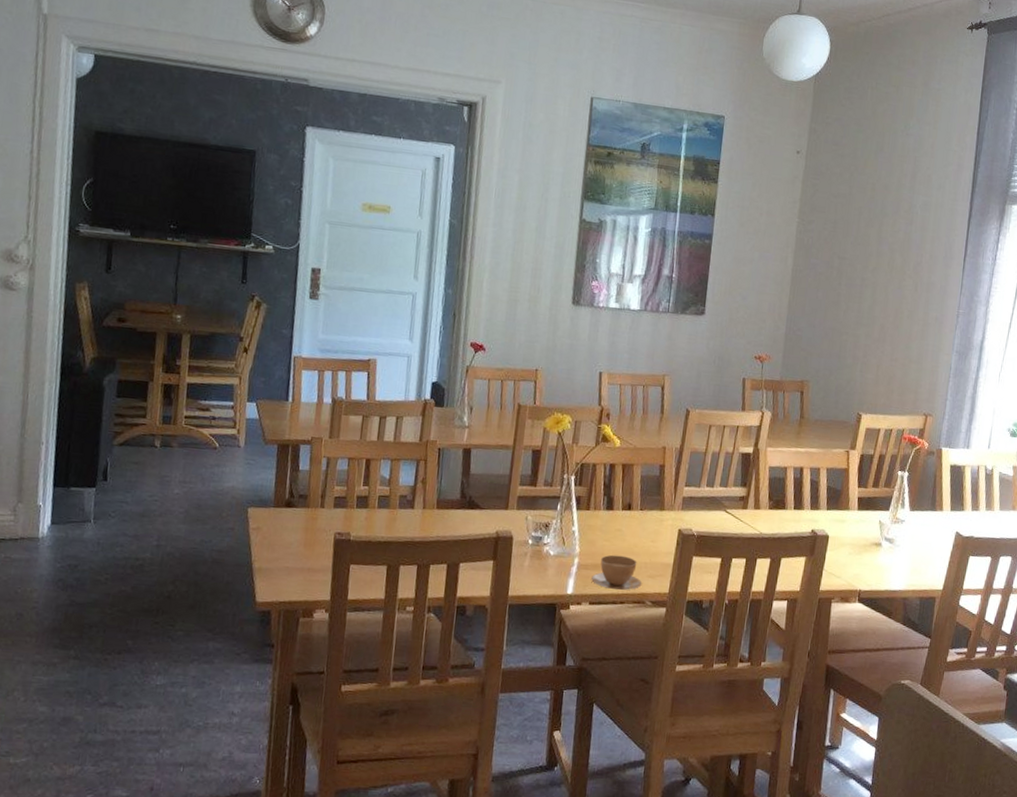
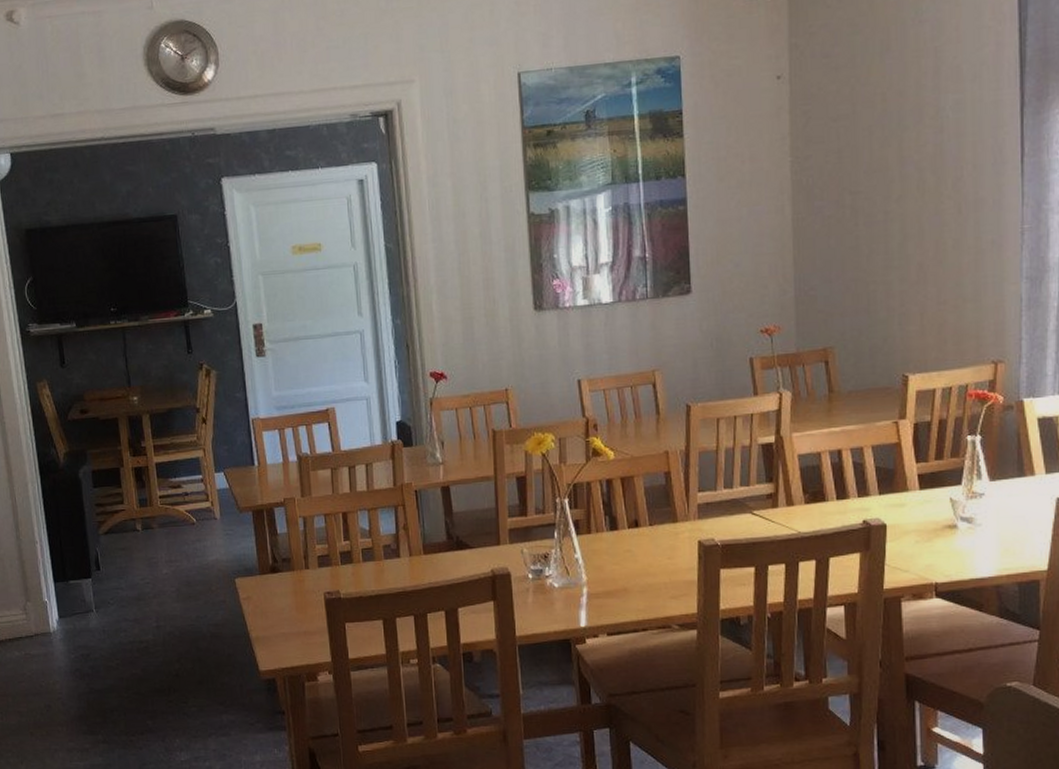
teacup: present [591,555,642,591] -> none [605,578,665,617]

